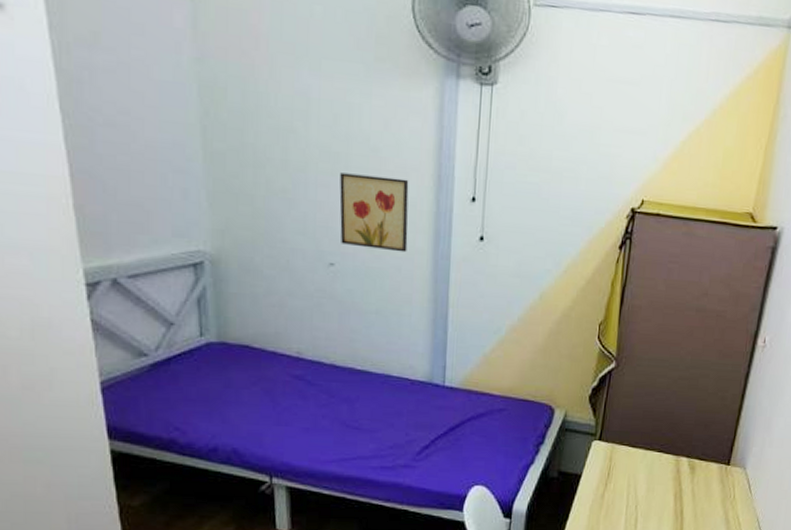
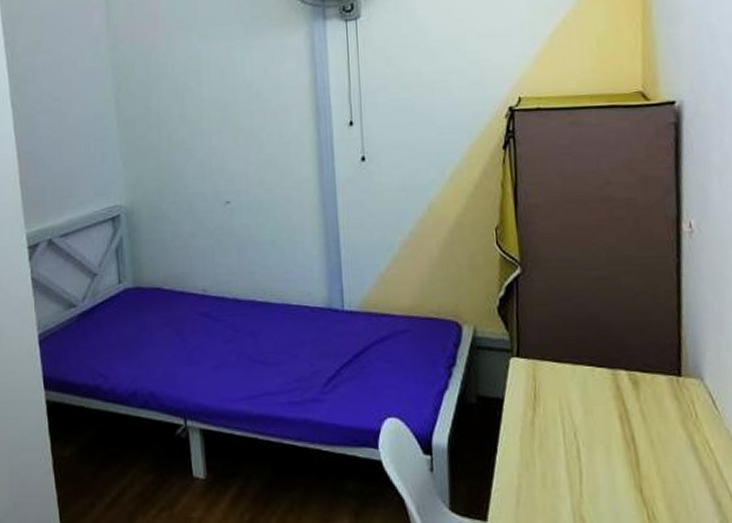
wall art: present [339,172,409,253] -> none [230,115,295,183]

